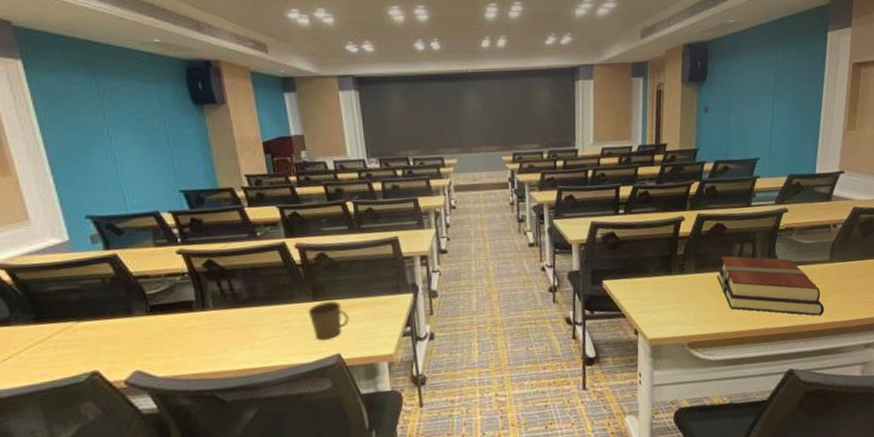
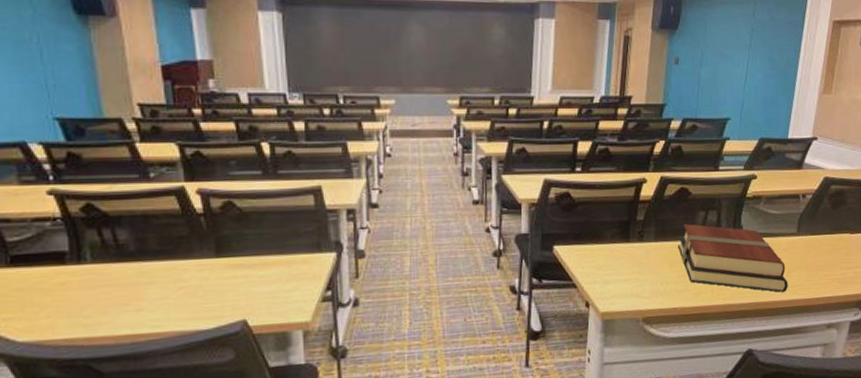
cup: present [308,301,349,340] -> none [209,258,259,304]

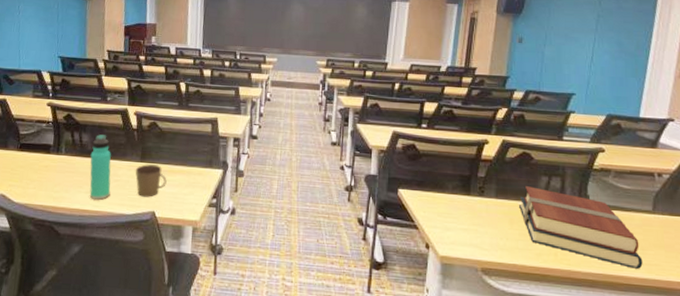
thermos bottle: none [134,227,176,318] -> present [89,134,111,200]
cup: none [209,258,259,304] -> present [135,164,167,197]

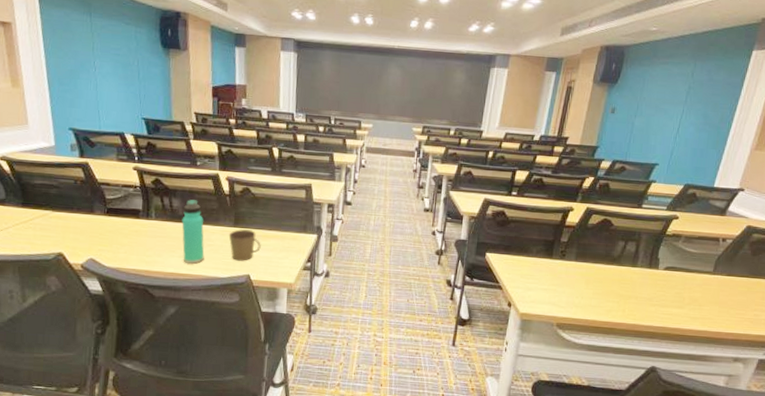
books: present [519,186,643,269] -> none [596,250,699,322]

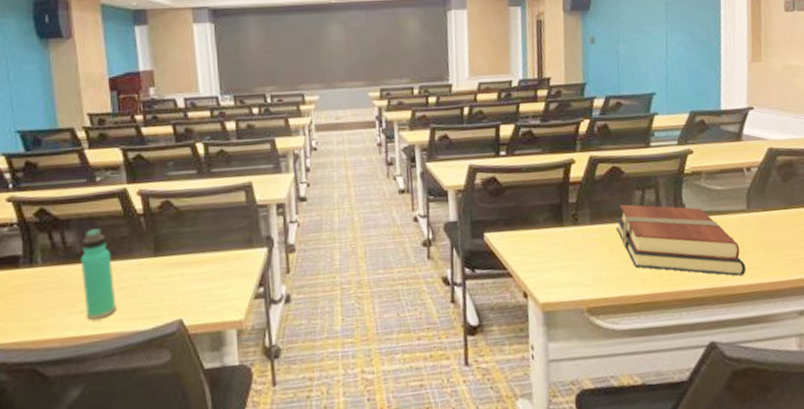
cup: present [228,229,261,261] -> none [148,257,194,303]
books: none [596,250,699,322] -> present [616,204,746,276]

